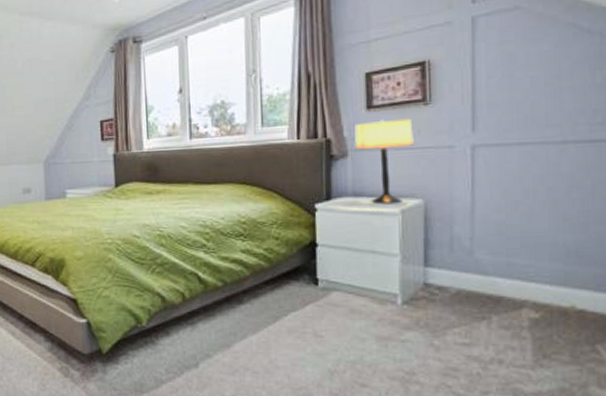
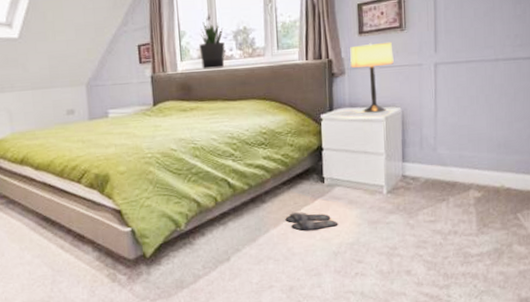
planter: none [168,95,199,148] -> present [199,22,225,70]
slippers: none [267,318,336,342] -> present [285,212,338,231]

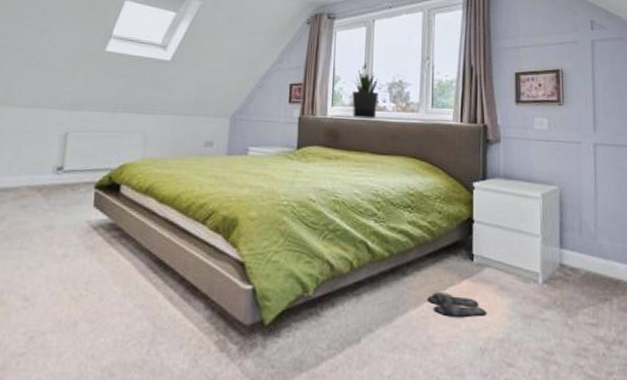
table lamp: present [350,41,394,113] -> none [506,113,551,189]

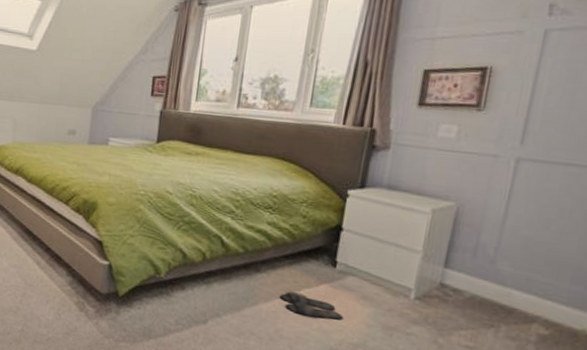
planter: present [352,69,379,119] -> none [218,62,251,116]

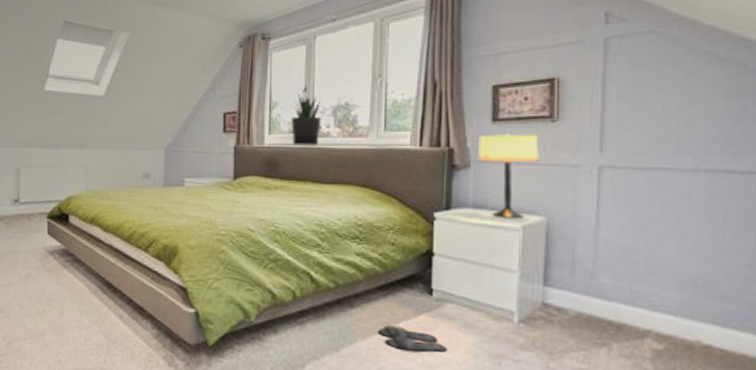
planter: none [218,62,251,116] -> present [291,93,321,146]
table lamp: none [399,118,461,204] -> present [478,133,539,220]

